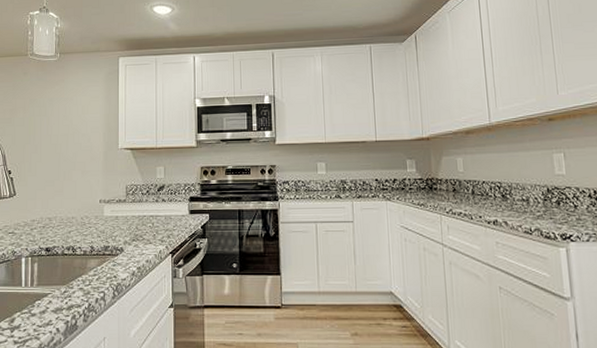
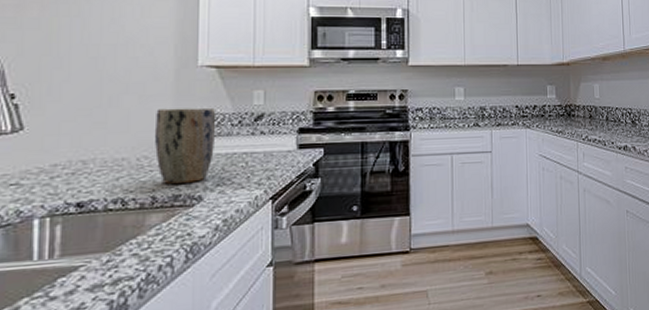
plant pot: none [91,180,132,237] -> present [154,107,216,184]

